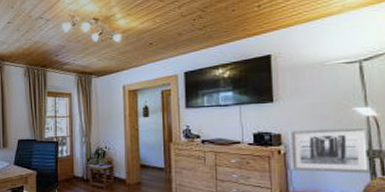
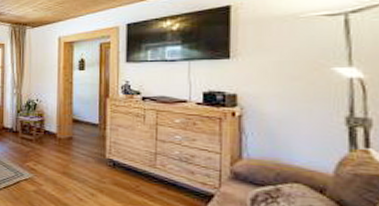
wall art: present [289,127,373,174] -> none [246,89,354,144]

